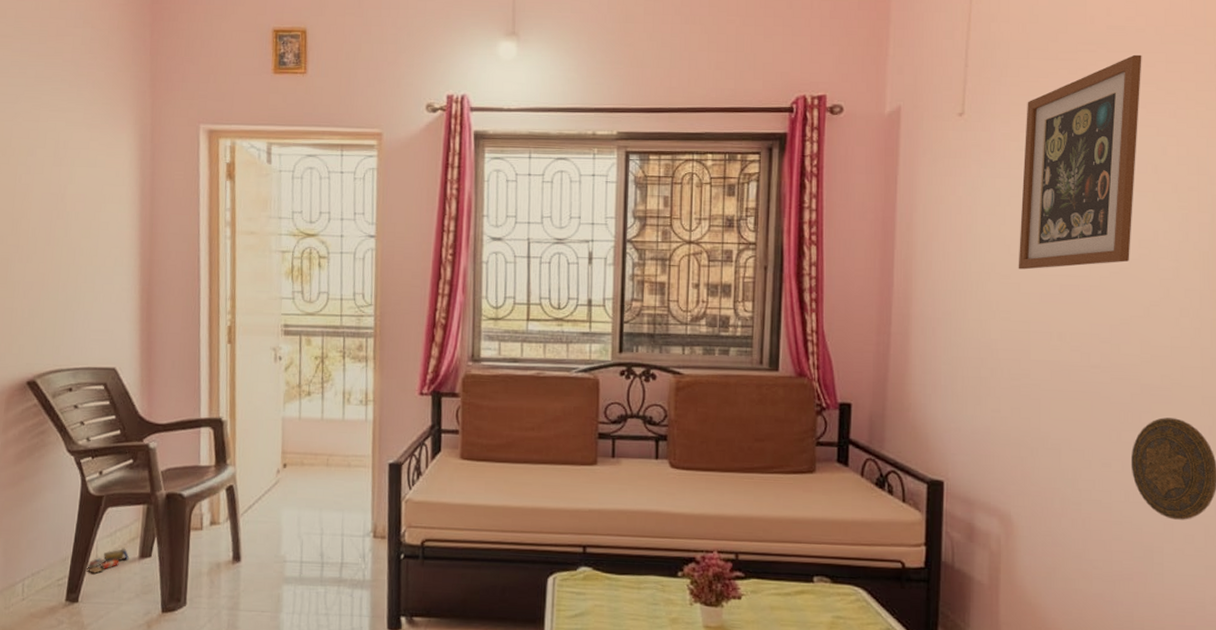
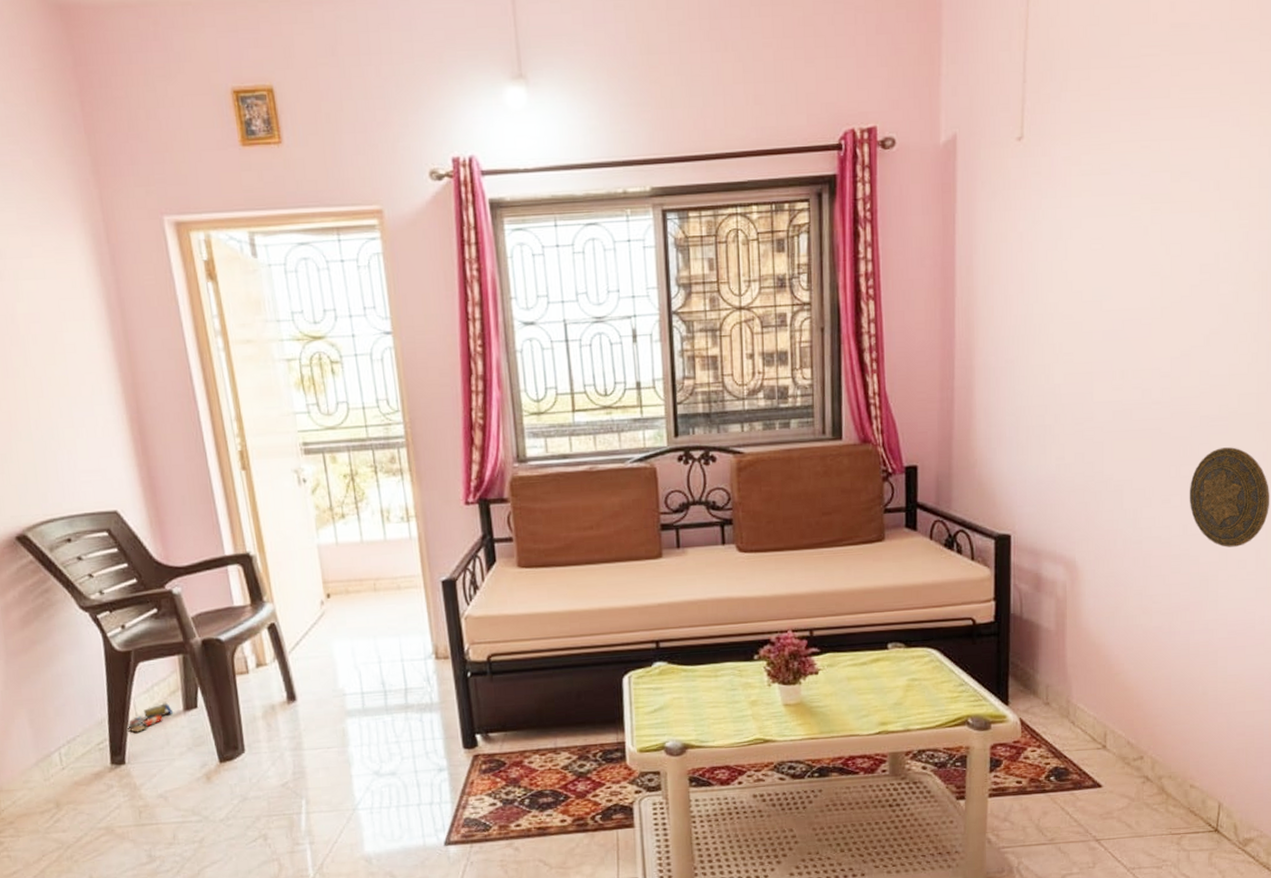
wall art: present [1018,54,1142,270] -> none [1080,55,1206,307]

